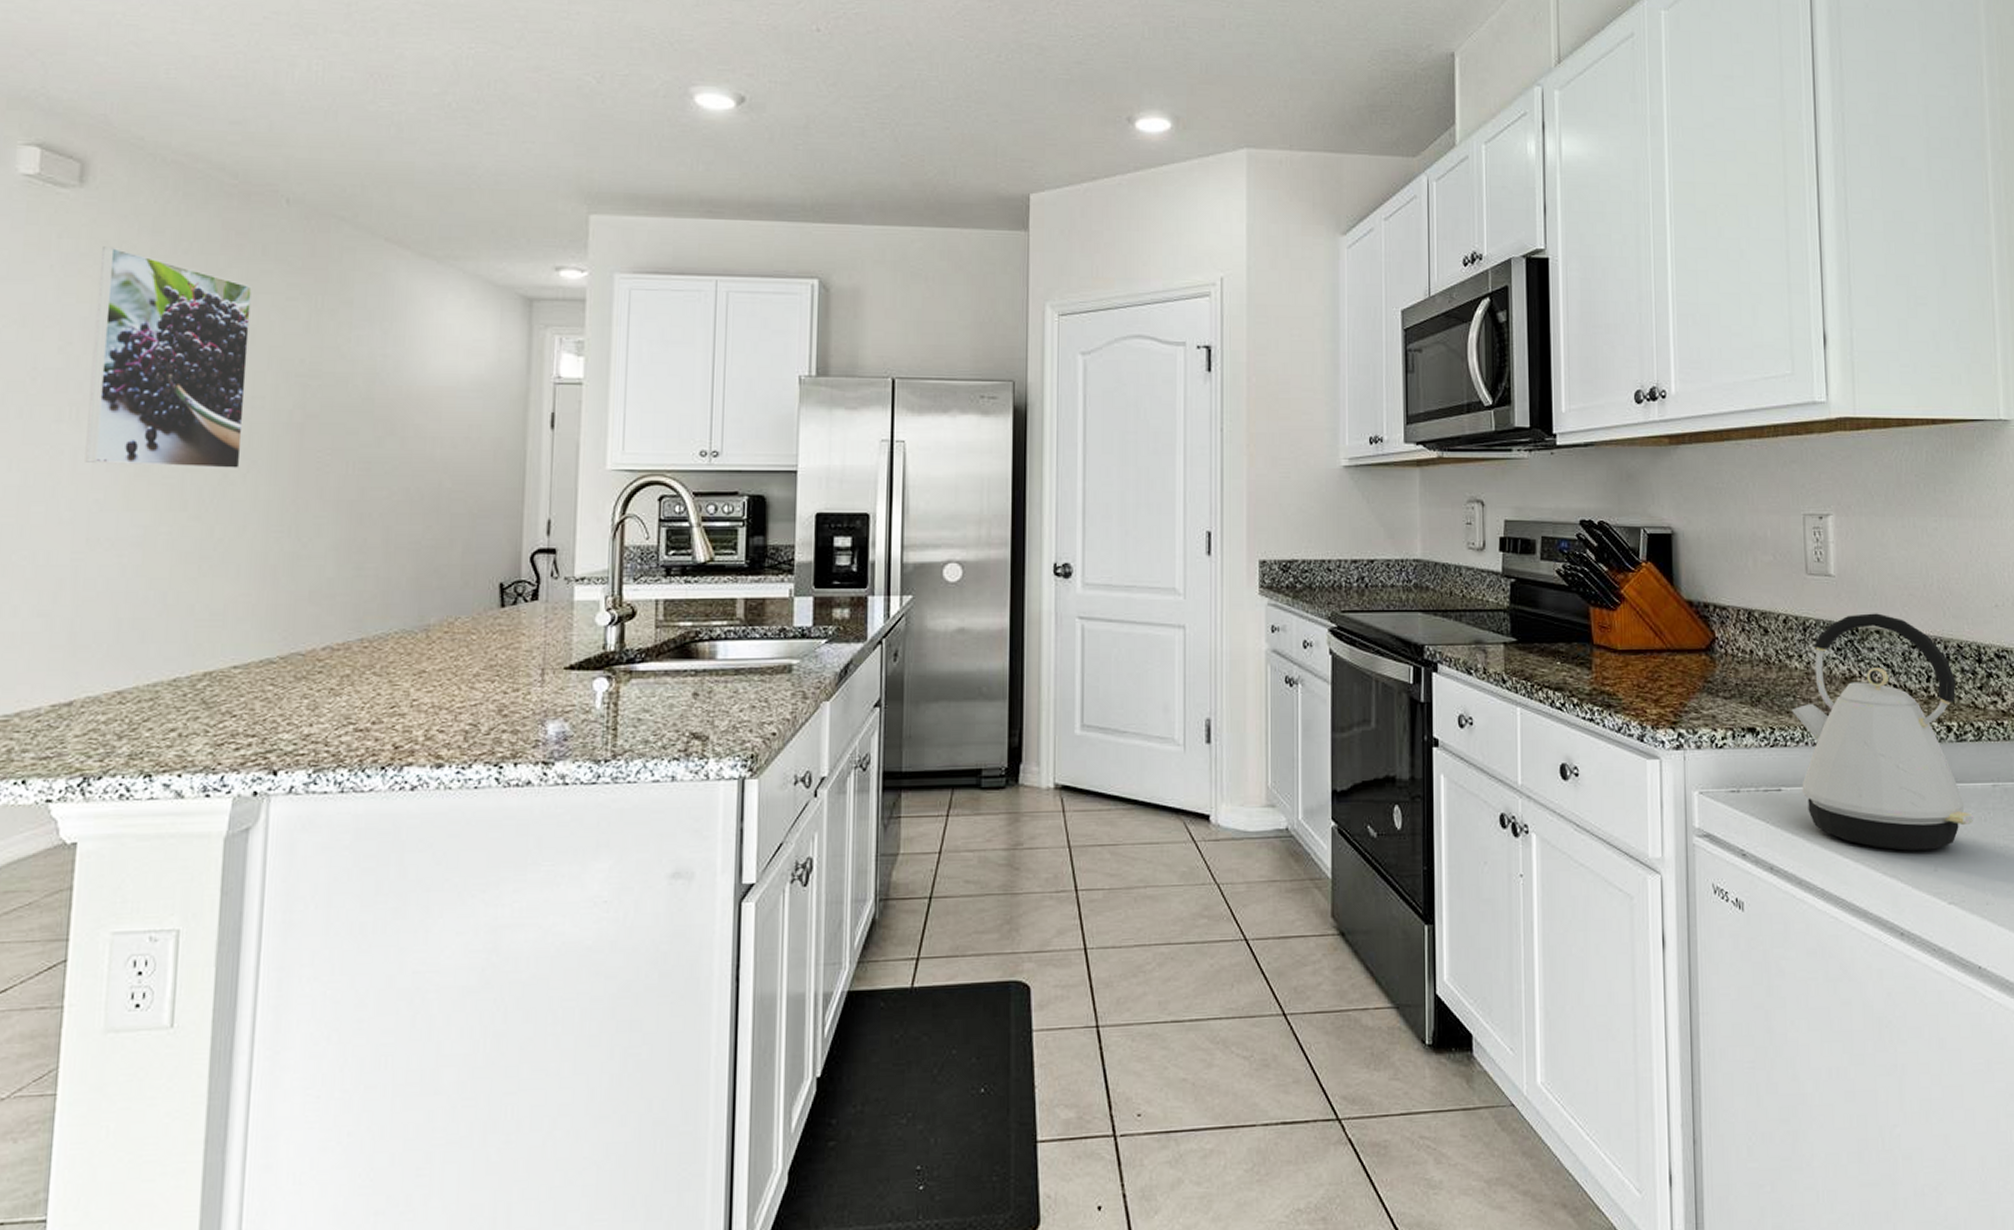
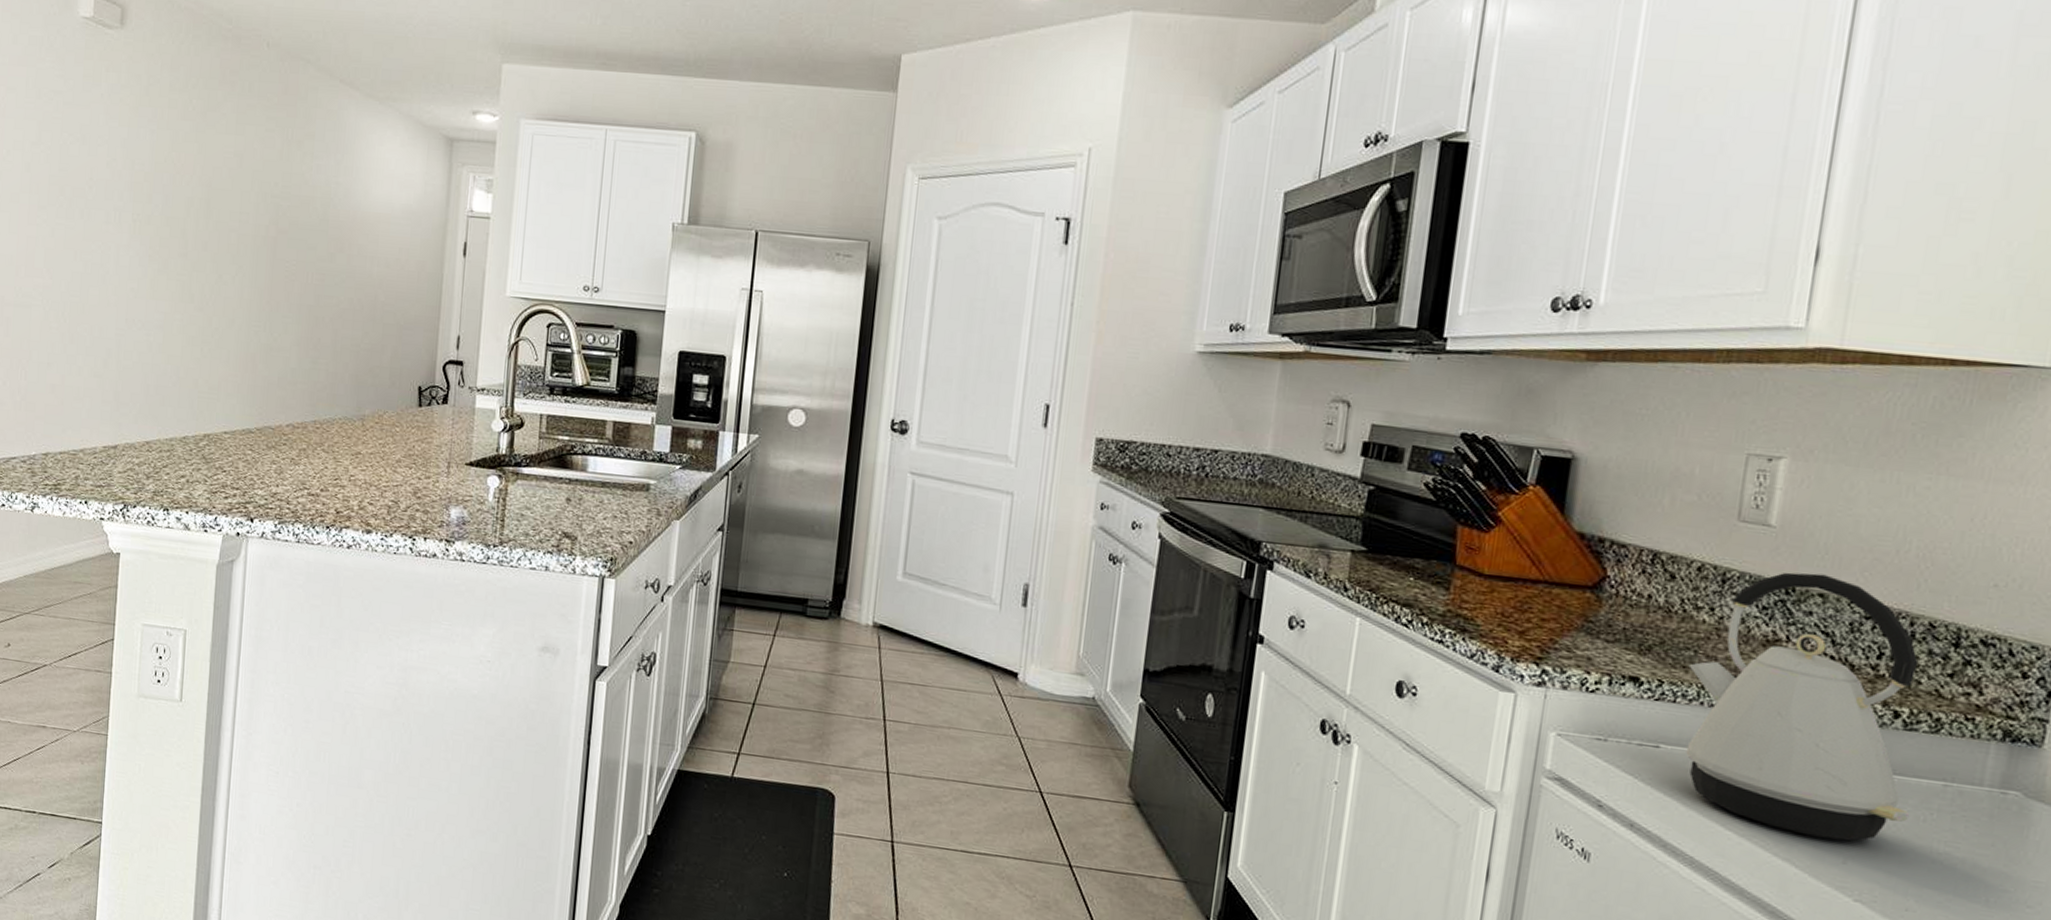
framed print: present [85,246,252,470] -> none [125,80,241,273]

